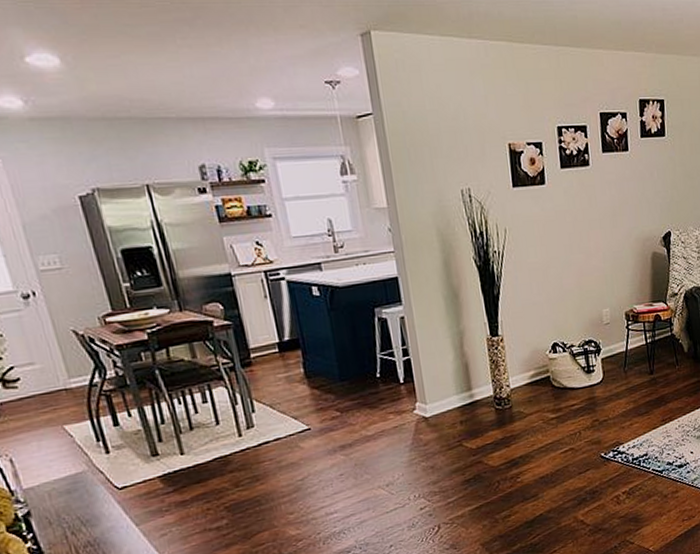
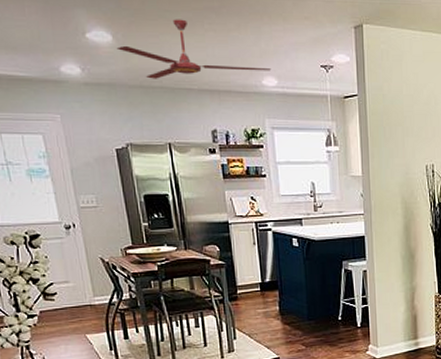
ceiling fan: none [67,34,266,109] -> present [116,19,272,79]

